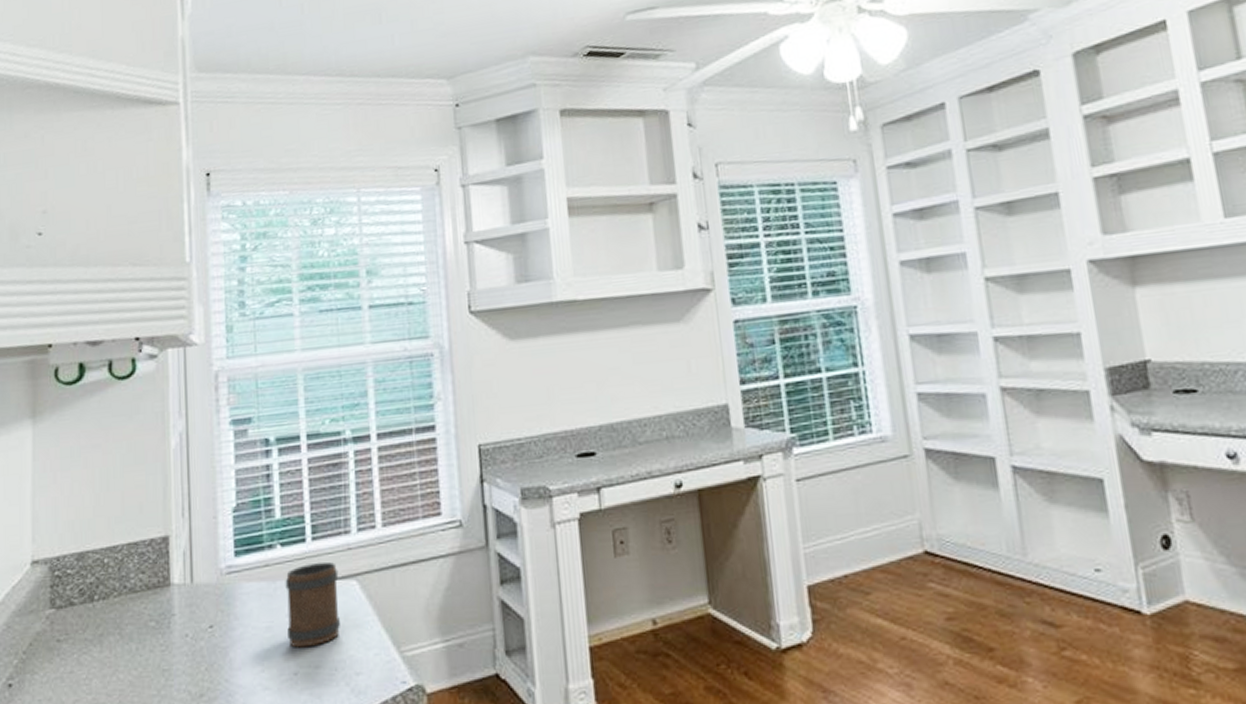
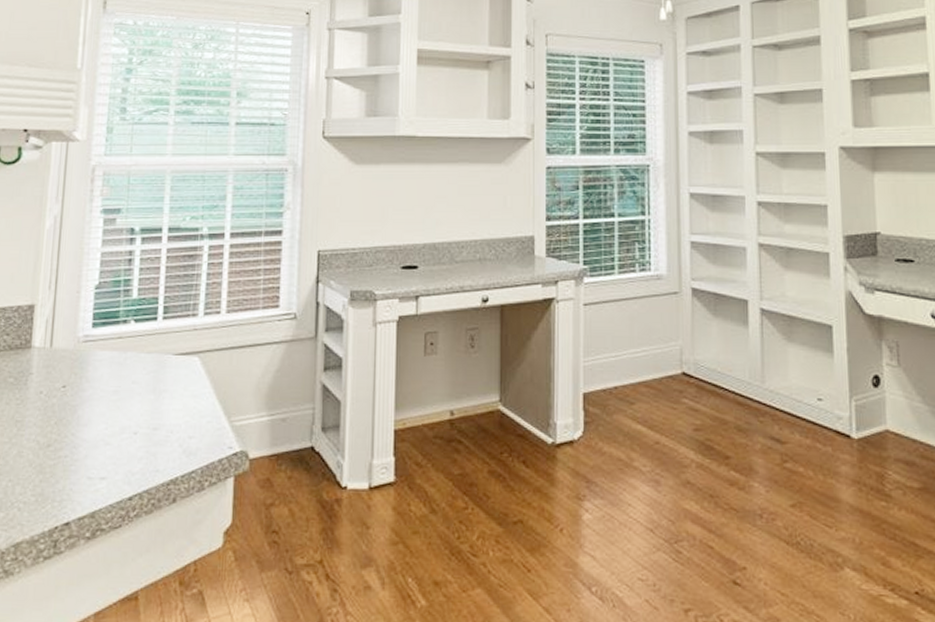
mug: present [285,561,340,648] -> none [132,338,183,411]

